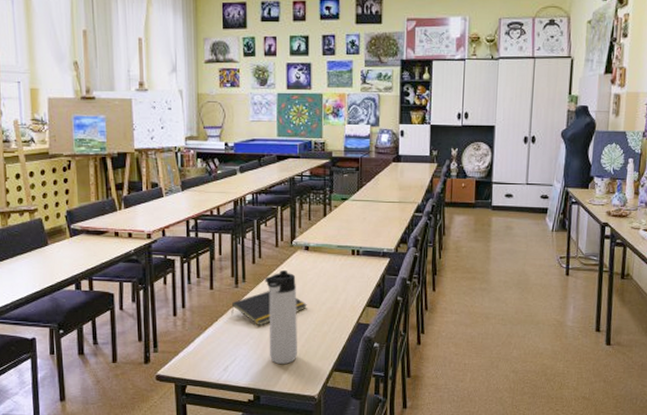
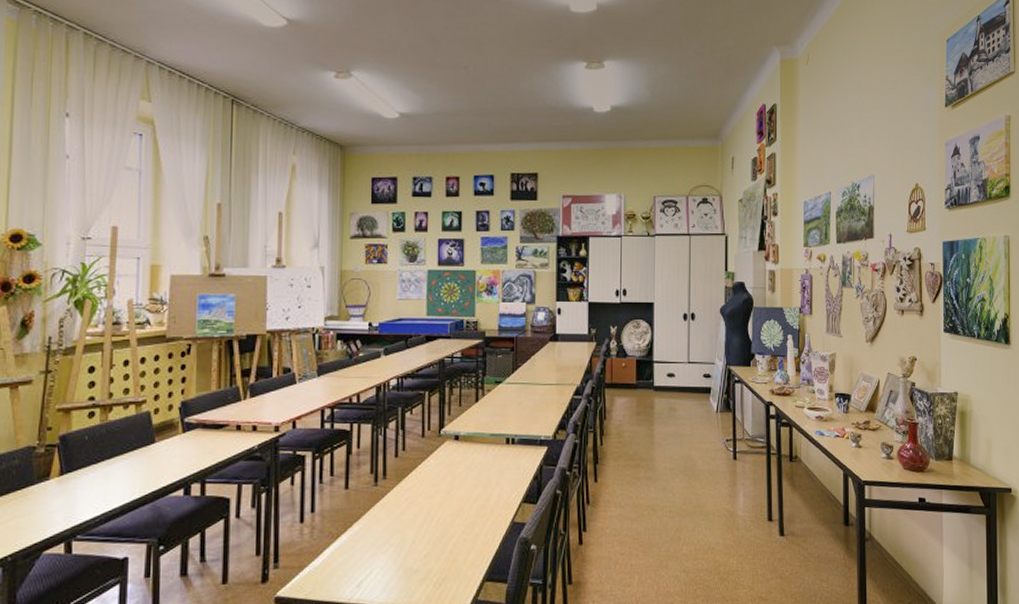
notepad: present [231,291,307,326] -> none [368,488,456,531]
thermos bottle: present [265,270,297,364] -> none [408,464,445,576]

